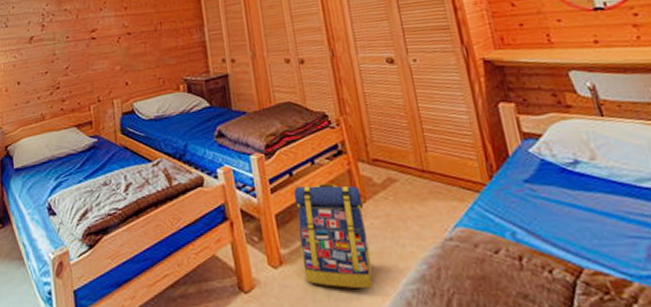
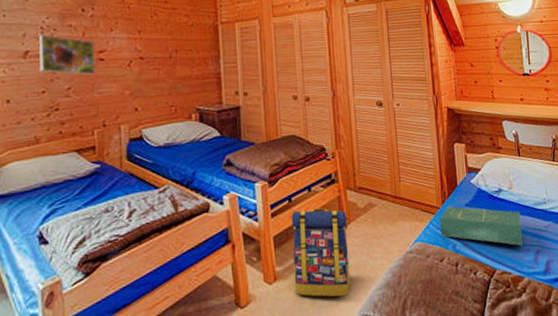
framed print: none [41,20,88,55] -> present [39,35,95,75]
book: none [488,182,624,238] -> present [440,206,523,246]

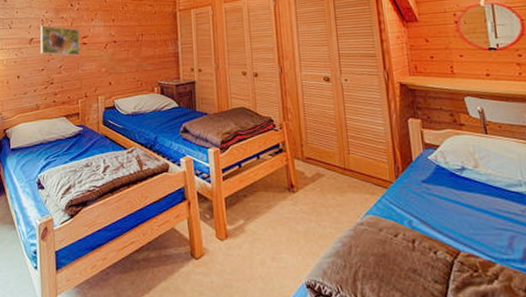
backpack: present [291,208,350,297] -> none [241,175,299,260]
book: present [440,206,523,246] -> none [393,182,493,229]

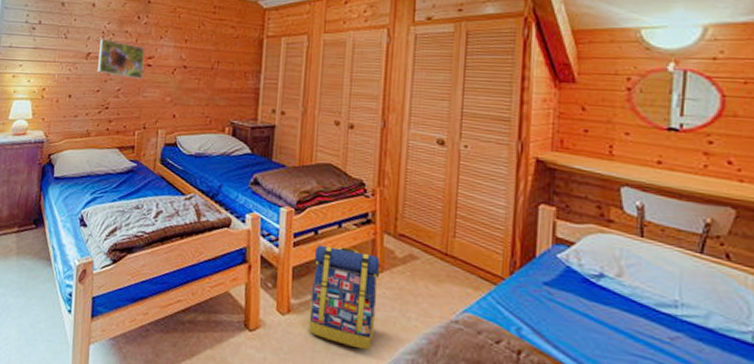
backpack: none [241,175,299,260] -> present [308,244,380,351]

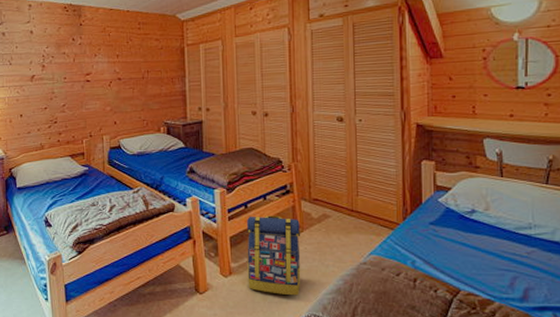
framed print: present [97,39,145,79] -> none [42,61,83,94]

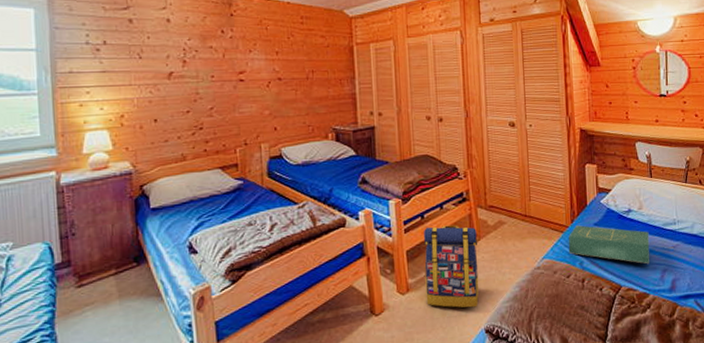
book: none [399,223,497,270] -> present [568,225,650,264]

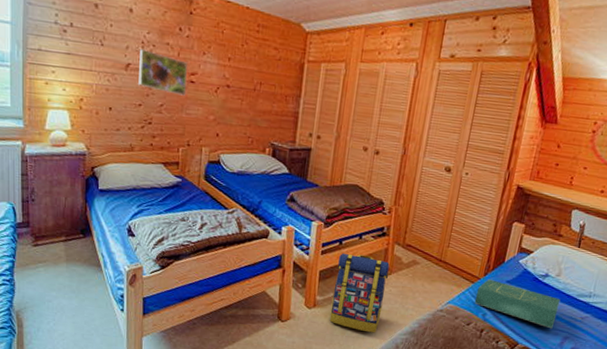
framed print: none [182,56,236,96] -> present [138,49,187,96]

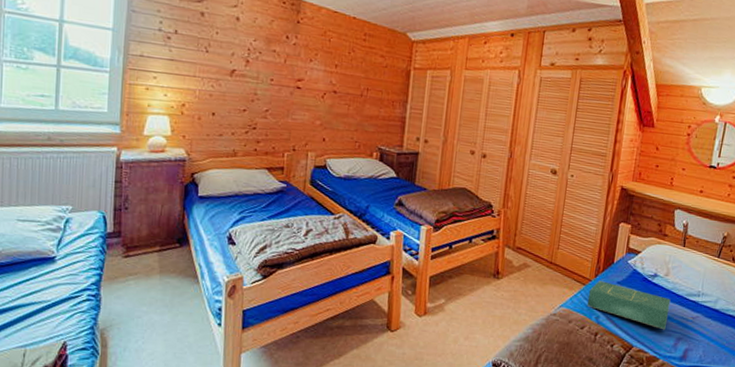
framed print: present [138,49,187,96] -> none [243,56,294,101]
backpack: present [329,252,390,333] -> none [441,257,501,341]

